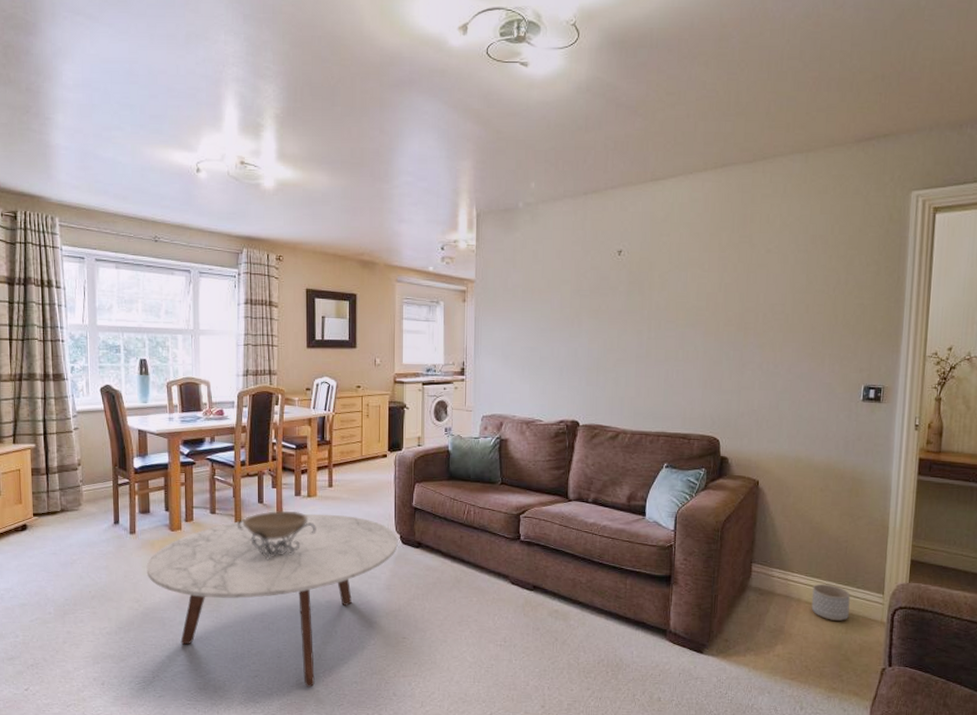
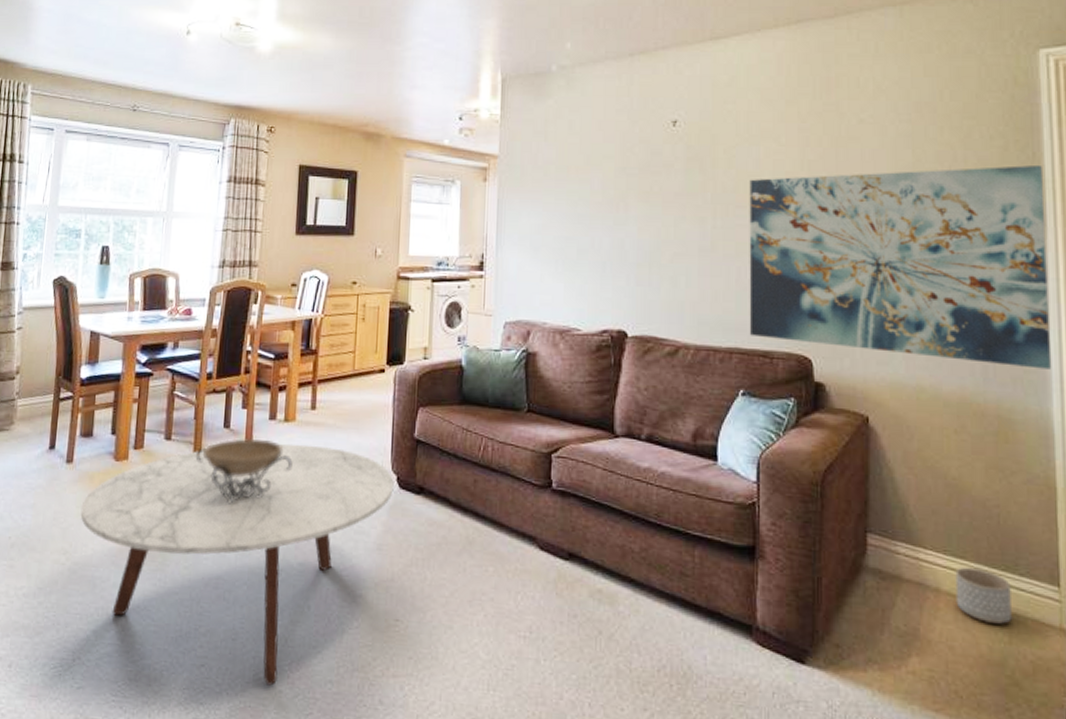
wall art: none [673,286,904,443] -> present [749,164,1052,370]

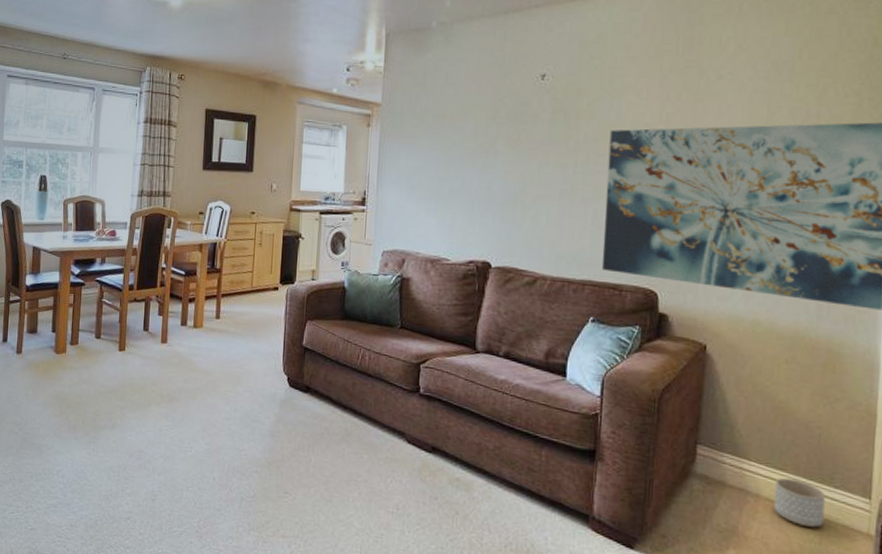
coffee table: present [80,444,394,686] -> none [29,346,285,538]
decorative bowl: present [196,438,293,503] -> none [121,340,201,392]

